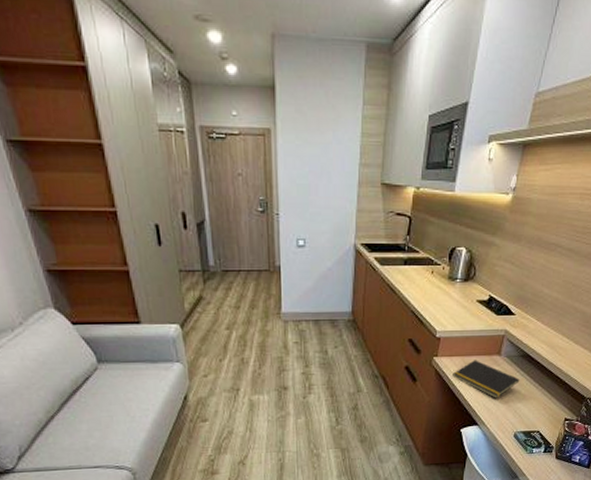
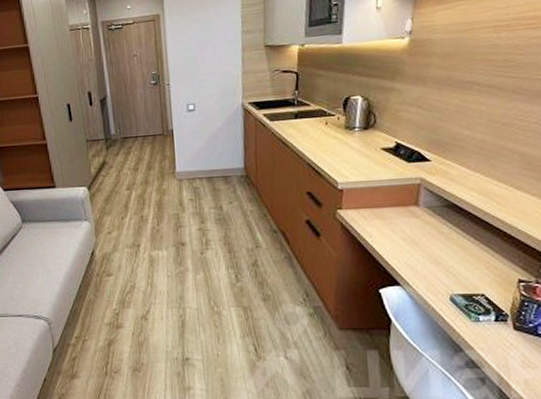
notepad: present [452,360,520,398] -> none [362,212,448,255]

